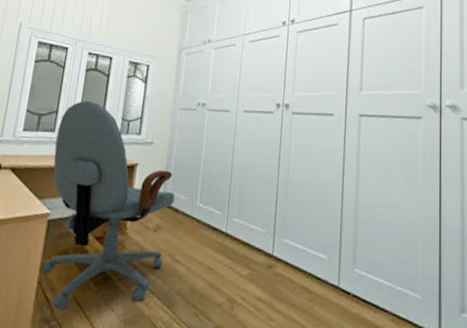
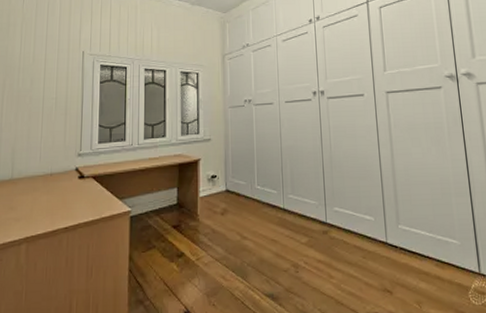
office chair: present [40,100,175,310] -> none [127,110,236,291]

